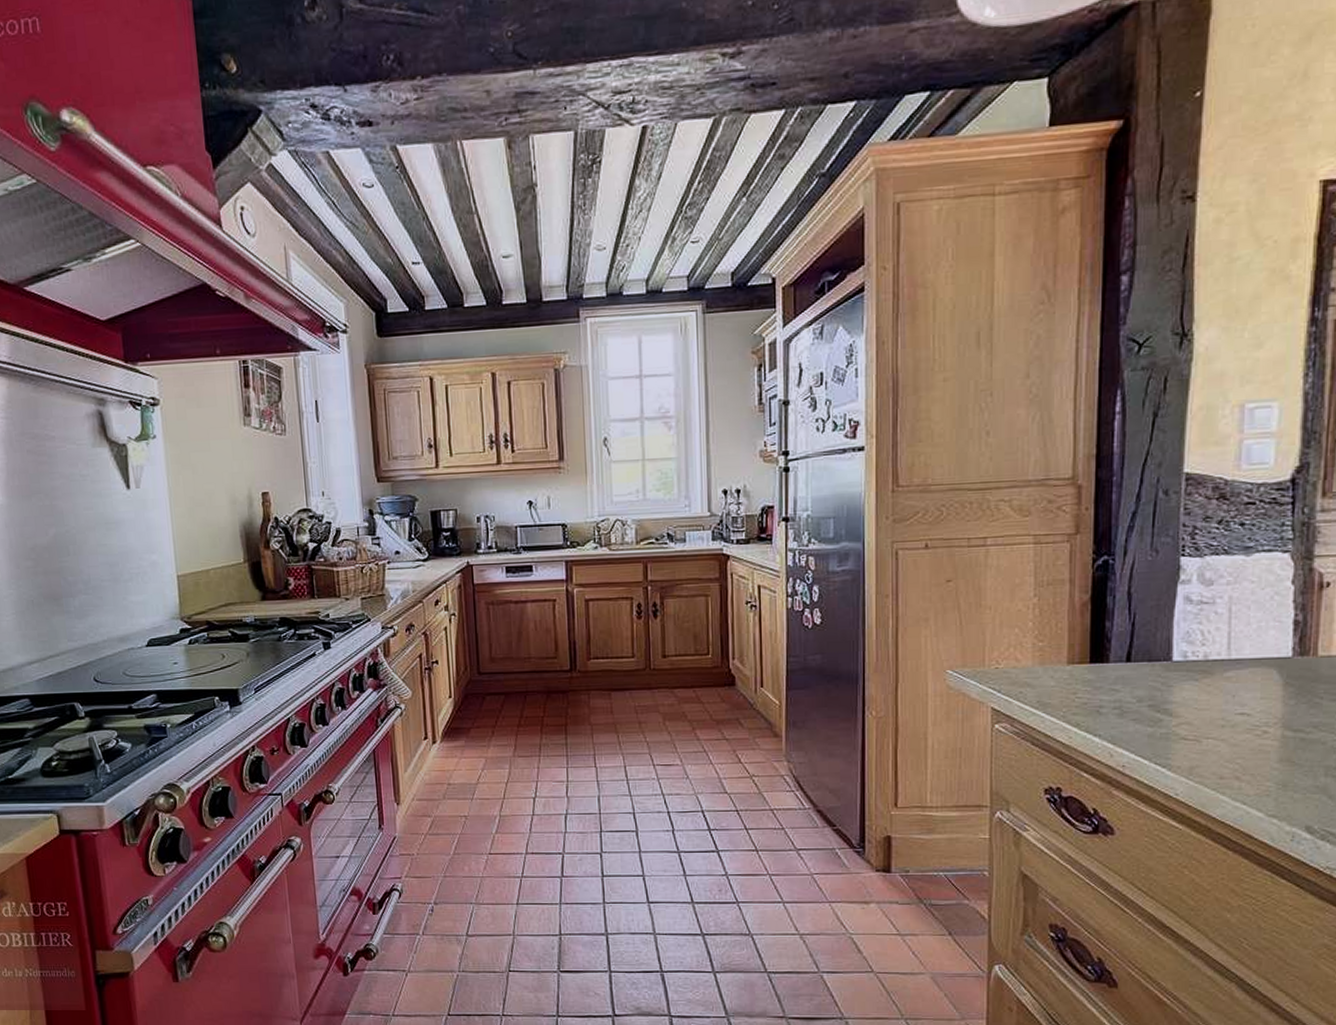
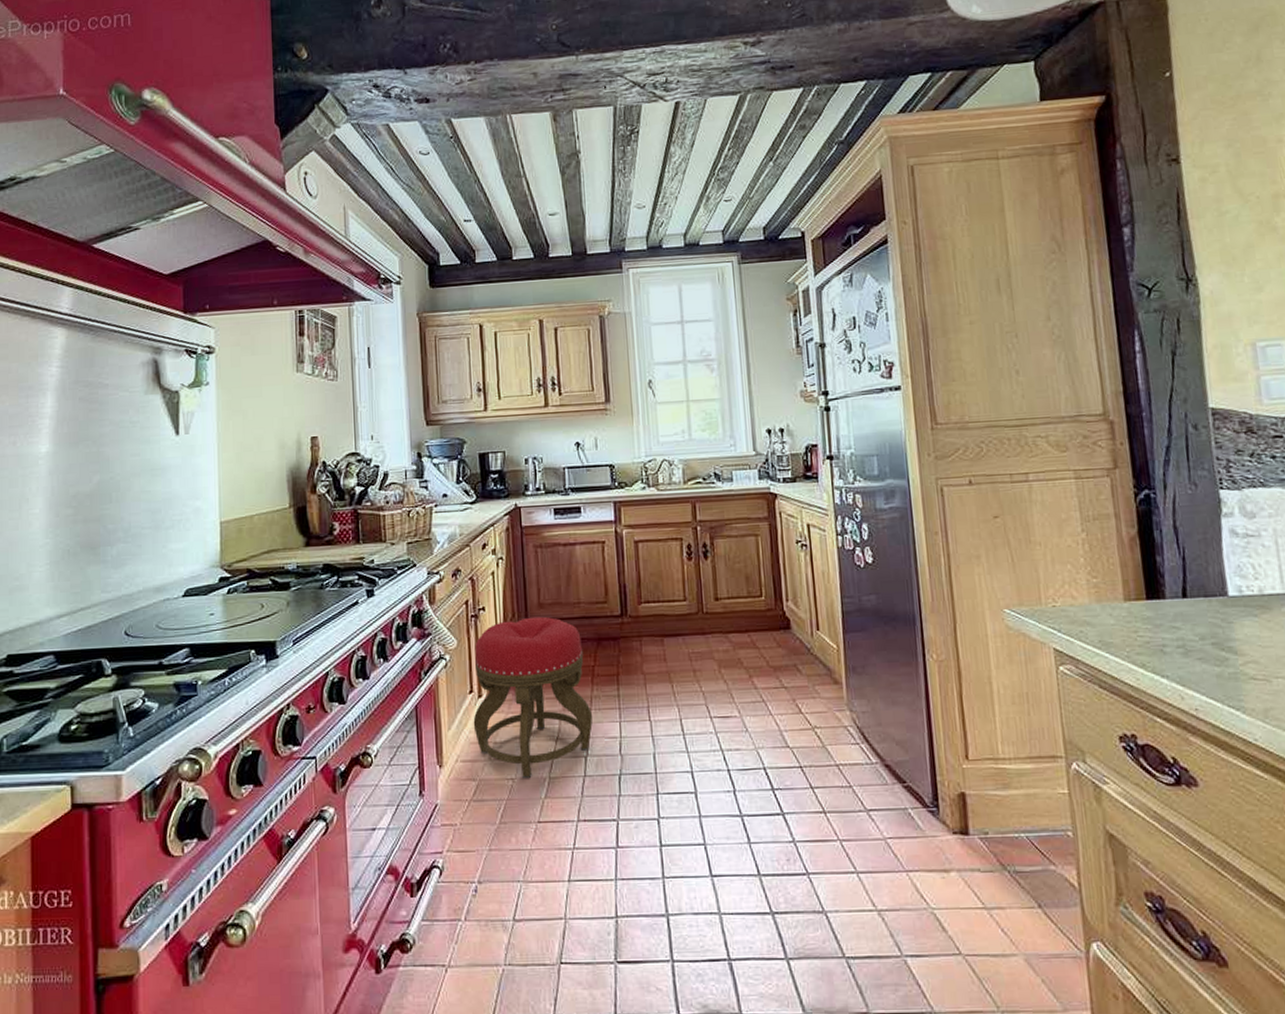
stool: none [428,670,542,815] -> present [473,616,593,778]

